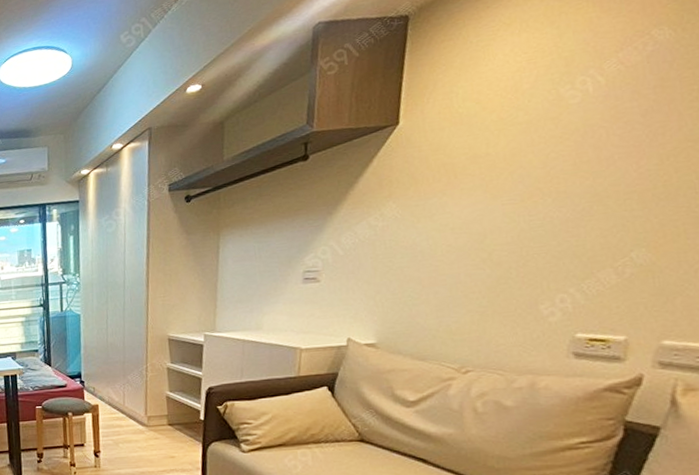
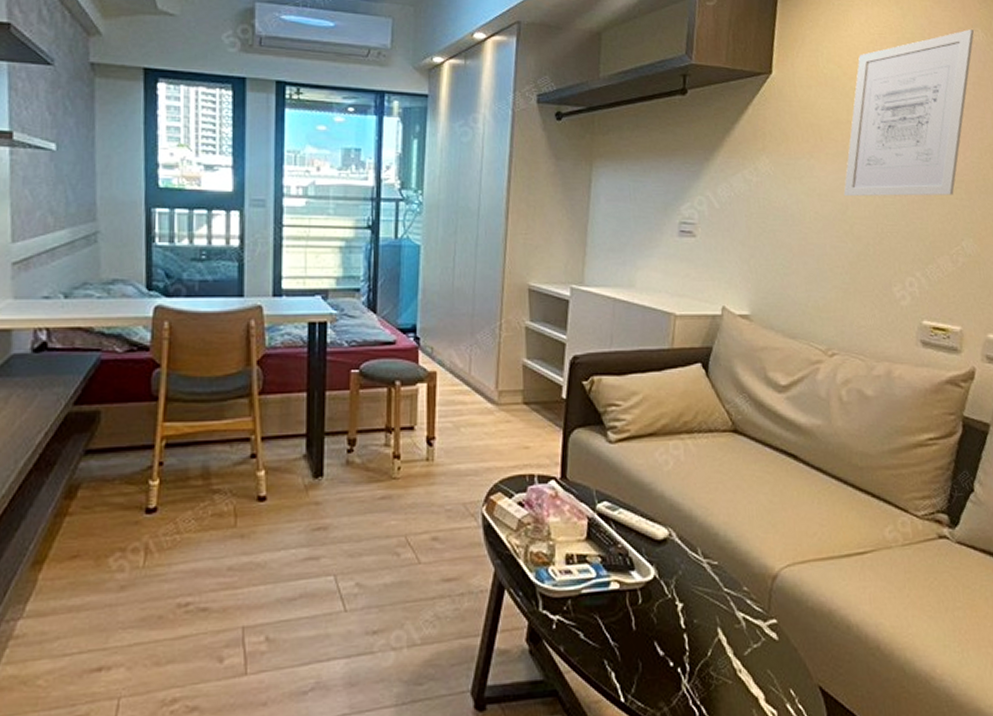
wall art: none [481,29,659,226] -> present [843,29,975,196]

